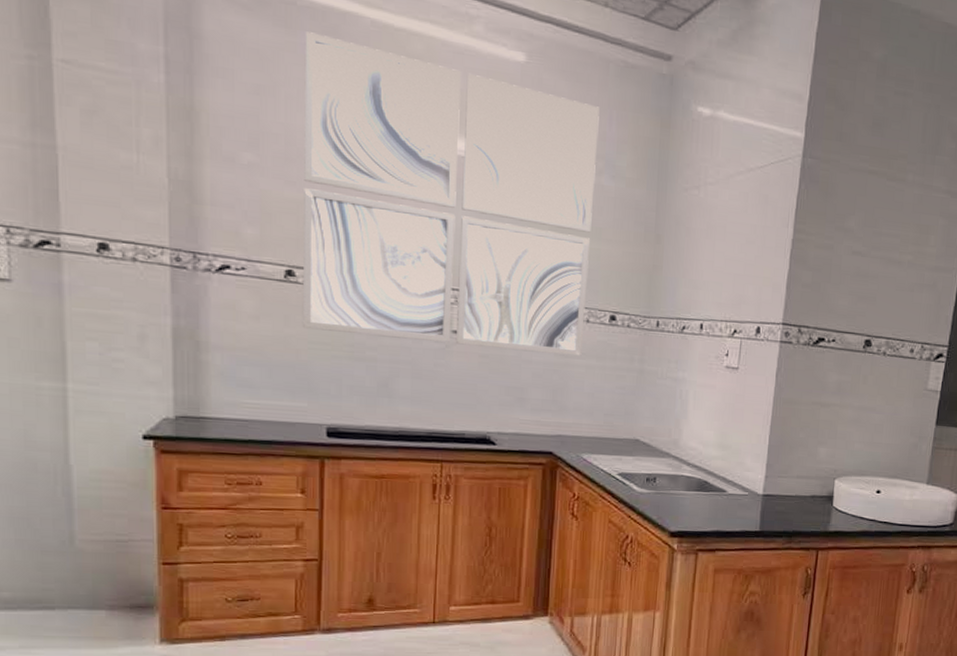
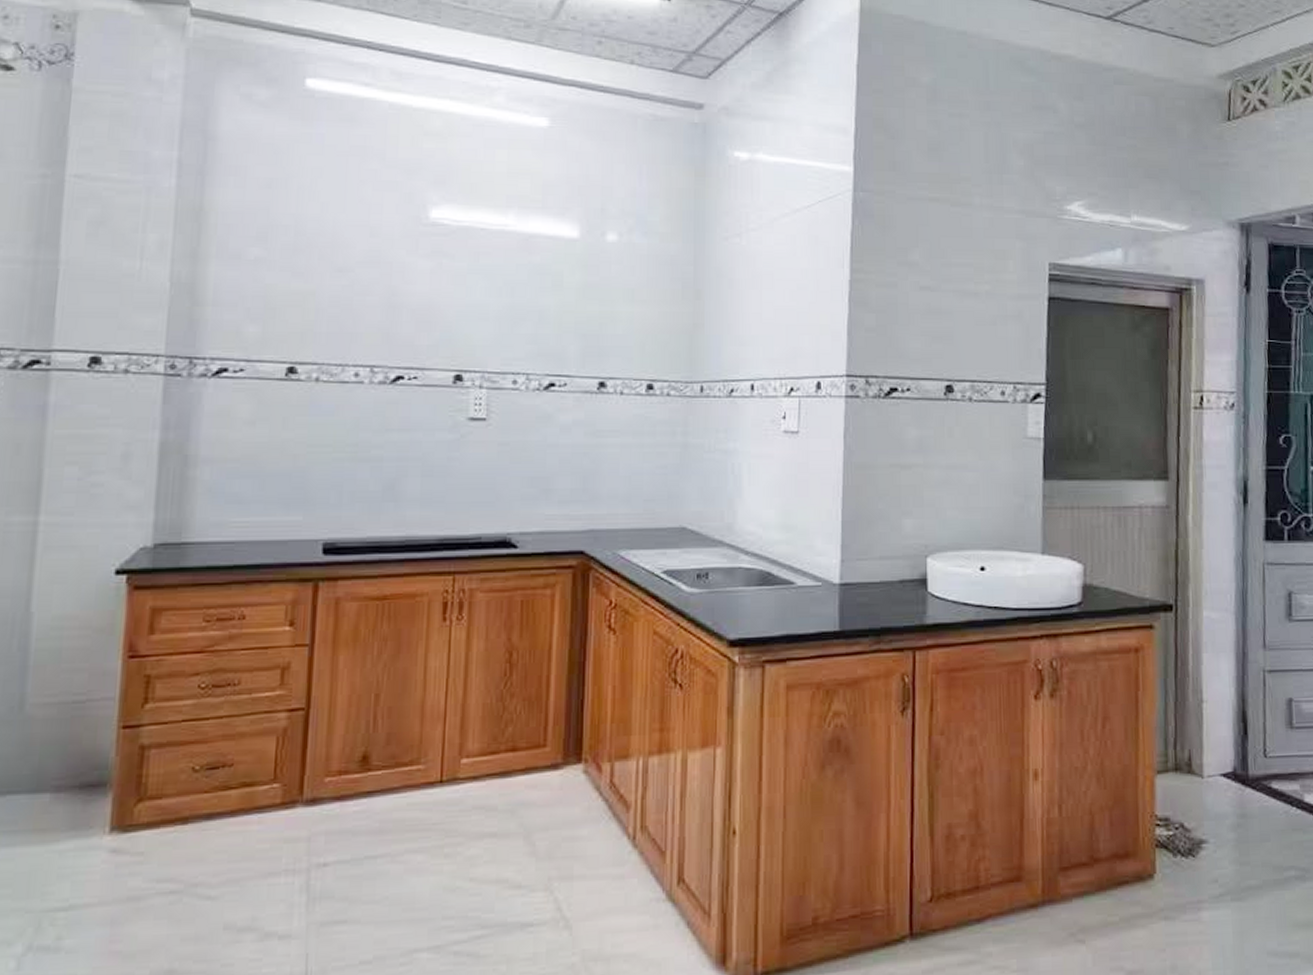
wall art: present [302,31,600,357] -> none [301,121,628,435]

